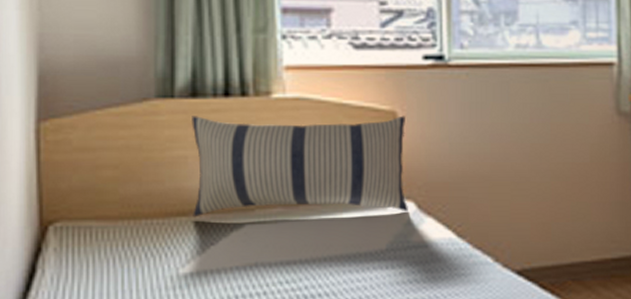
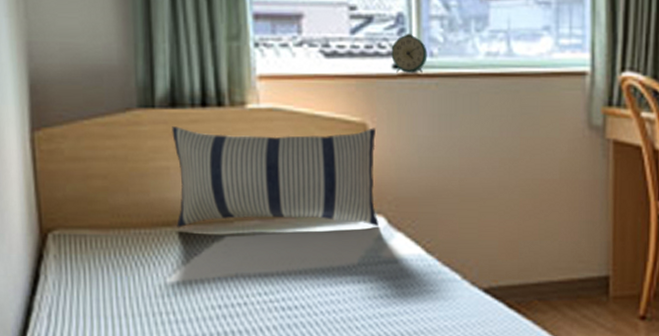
alarm clock: none [421,26,458,64] -> present [391,33,427,73]

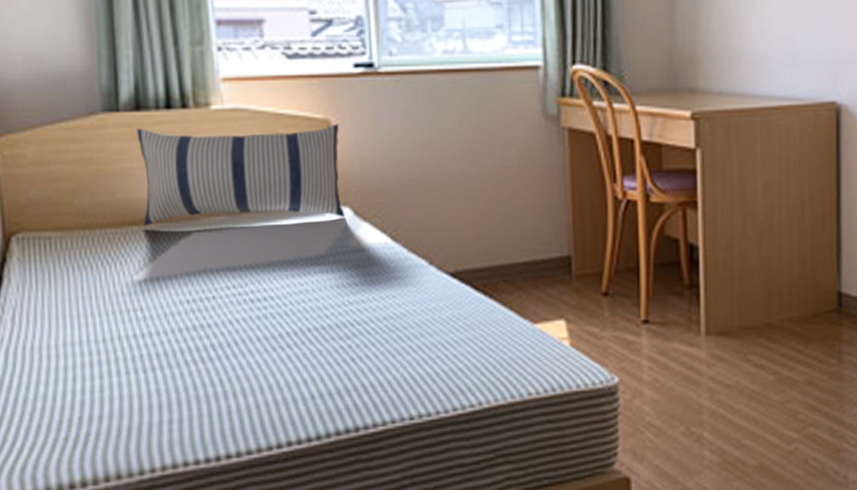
alarm clock: present [391,33,427,73] -> none [351,34,387,71]

